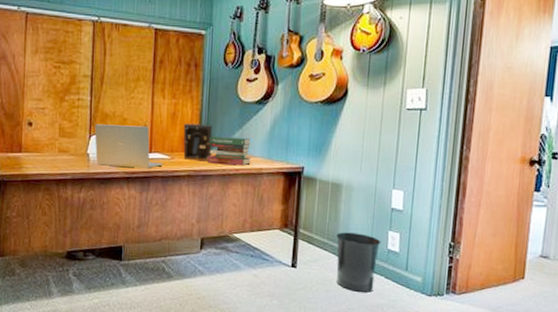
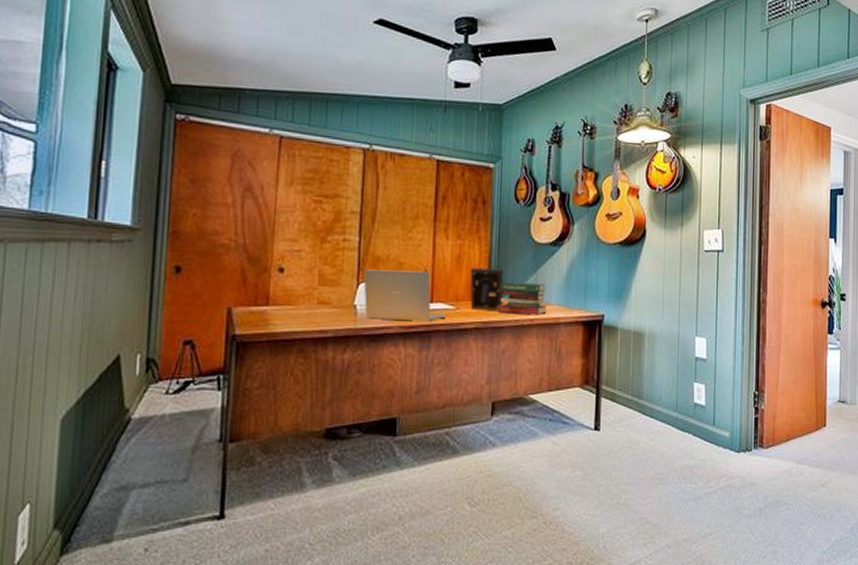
waste bin: present [336,232,381,292] -> none [641,386,687,453]

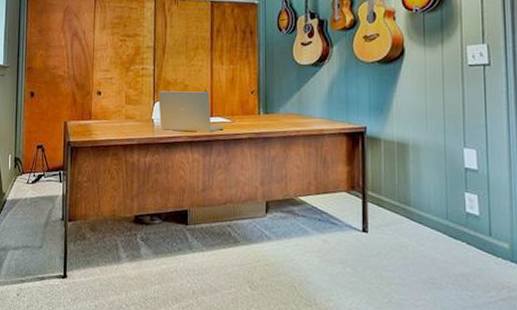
picture frame: present [470,267,504,311] -> none [242,87,272,124]
books: present [497,282,547,315] -> none [267,99,311,127]

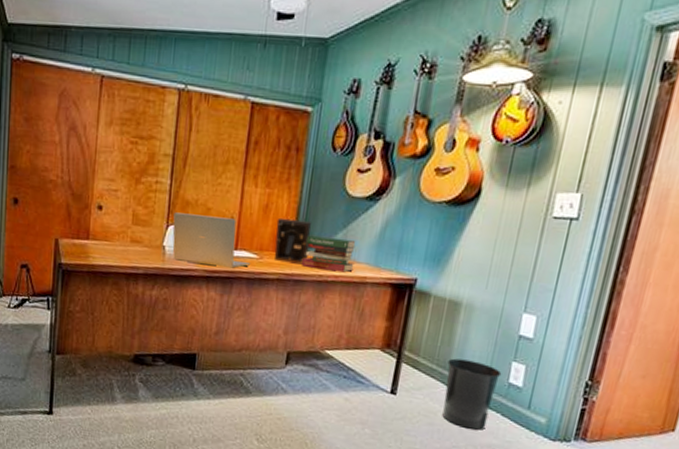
picture frame: none [242,87,272,124] -> present [273,217,312,265]
books: none [267,99,311,127] -> present [301,235,356,273]
waste bin: none [408,194,458,260] -> present [442,358,502,430]

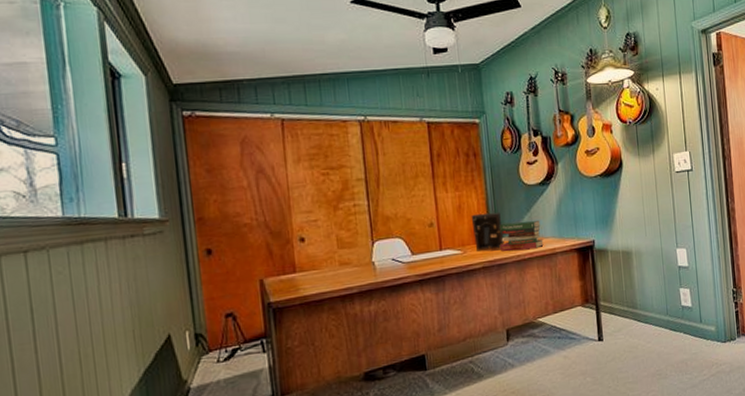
laptop: present [172,212,251,269] -> none [377,223,457,273]
waste bin: present [442,358,502,430] -> none [634,295,676,353]

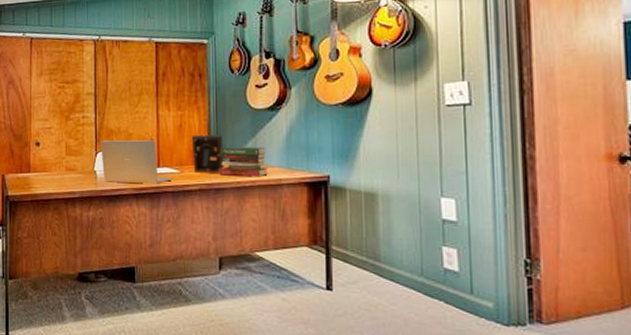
laptop: none [377,223,457,273] -> present [101,140,174,184]

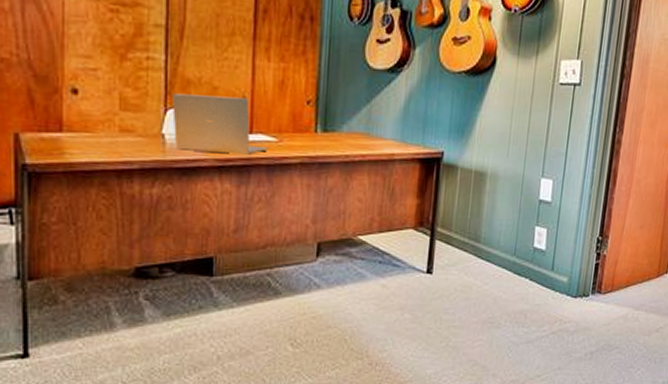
picture frame: present [191,134,224,174] -> none [294,94,334,145]
books: present [218,146,268,177] -> none [325,112,381,151]

